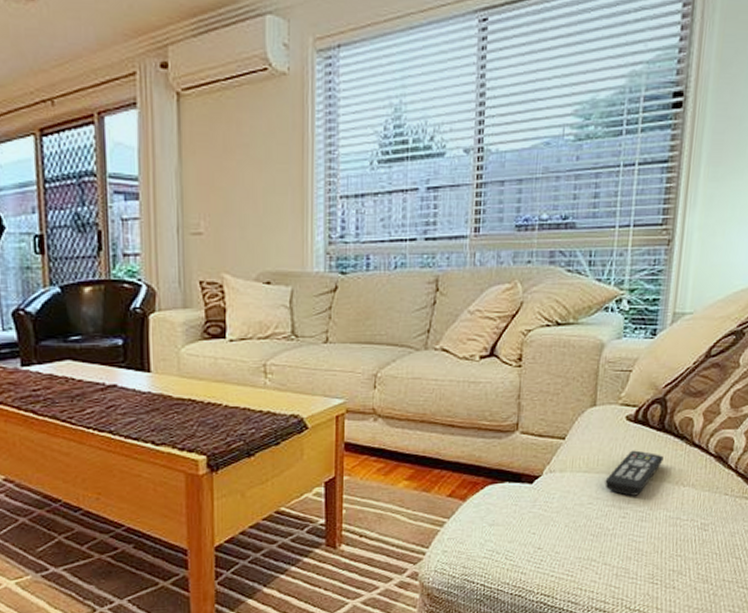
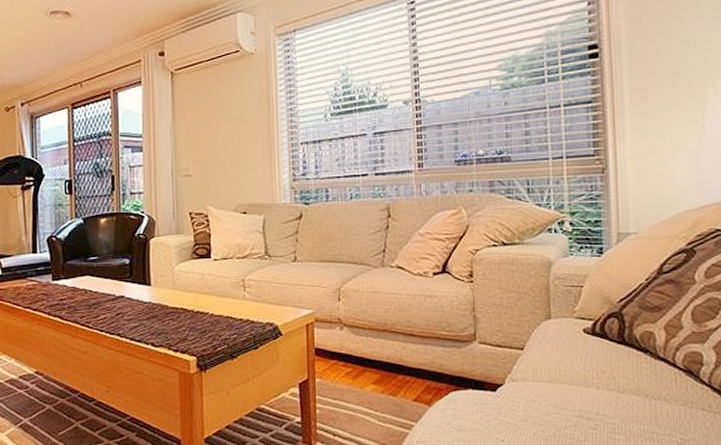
remote control: present [605,450,664,496] -> none [570,362,629,407]

